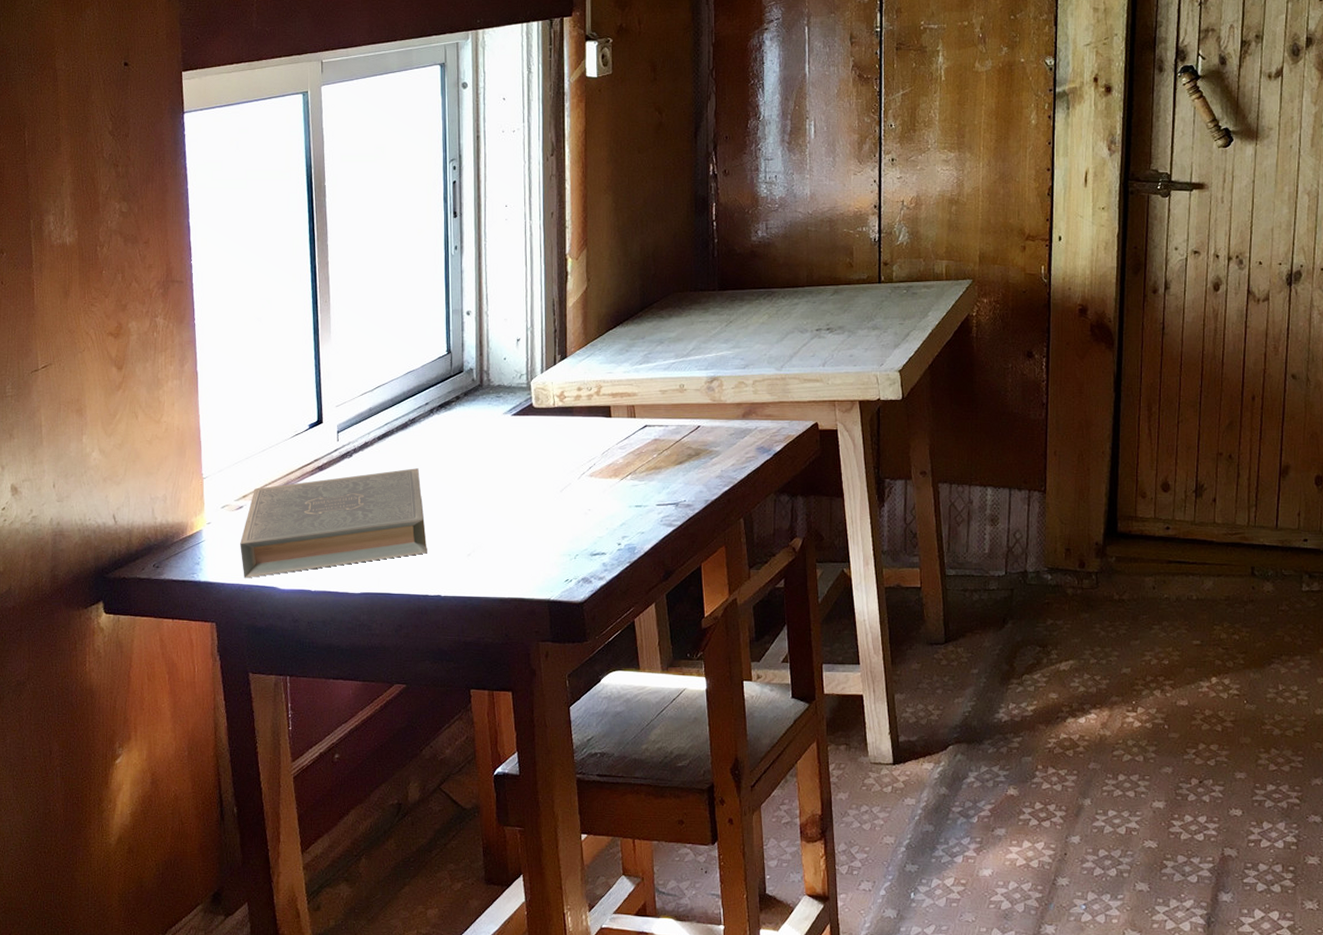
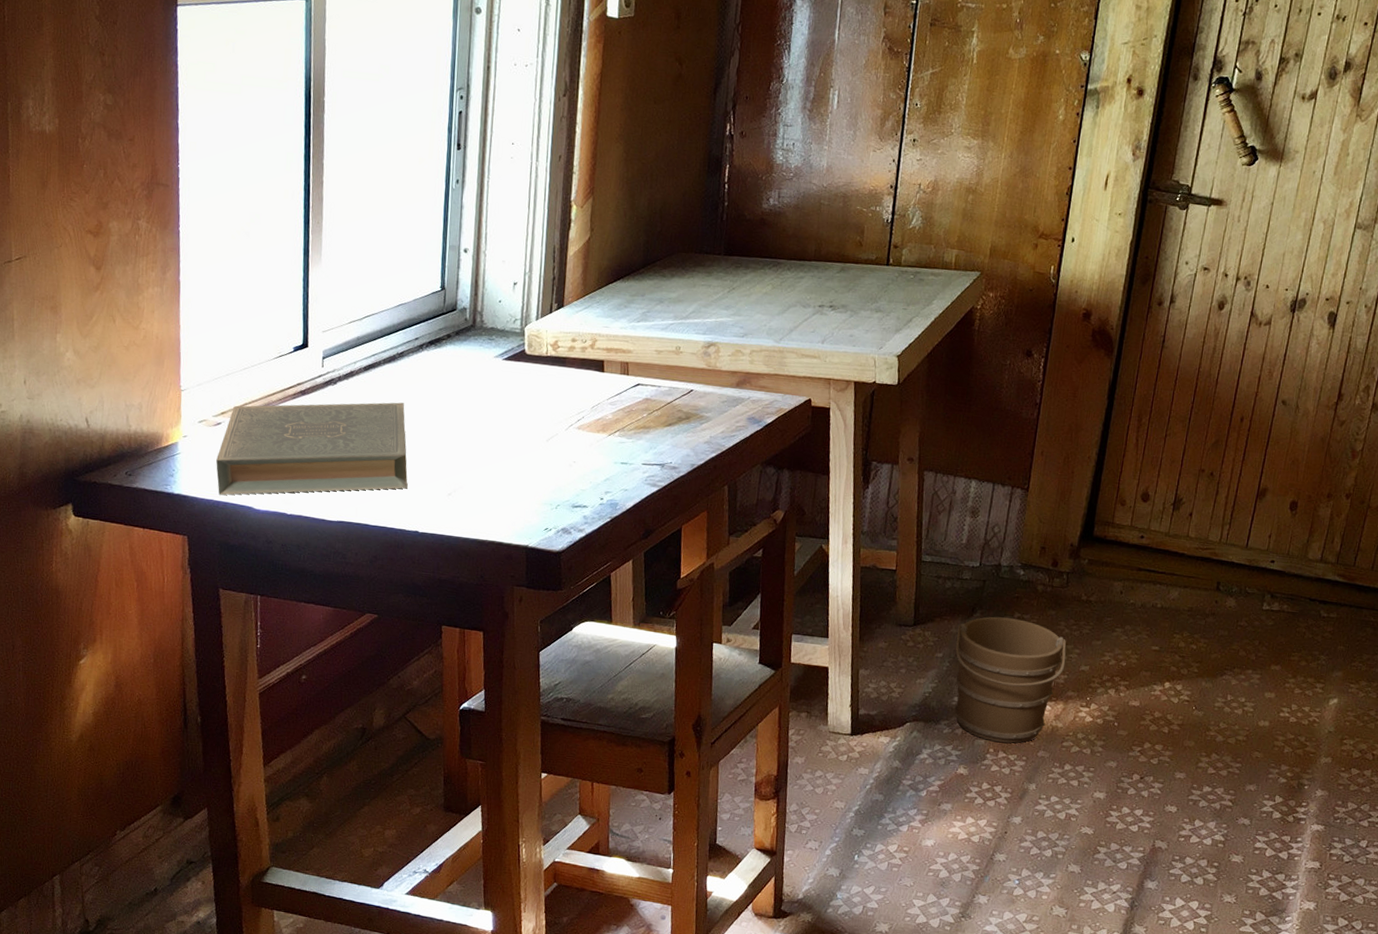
bucket: none [990,625,1106,758] -> present [954,616,1067,743]

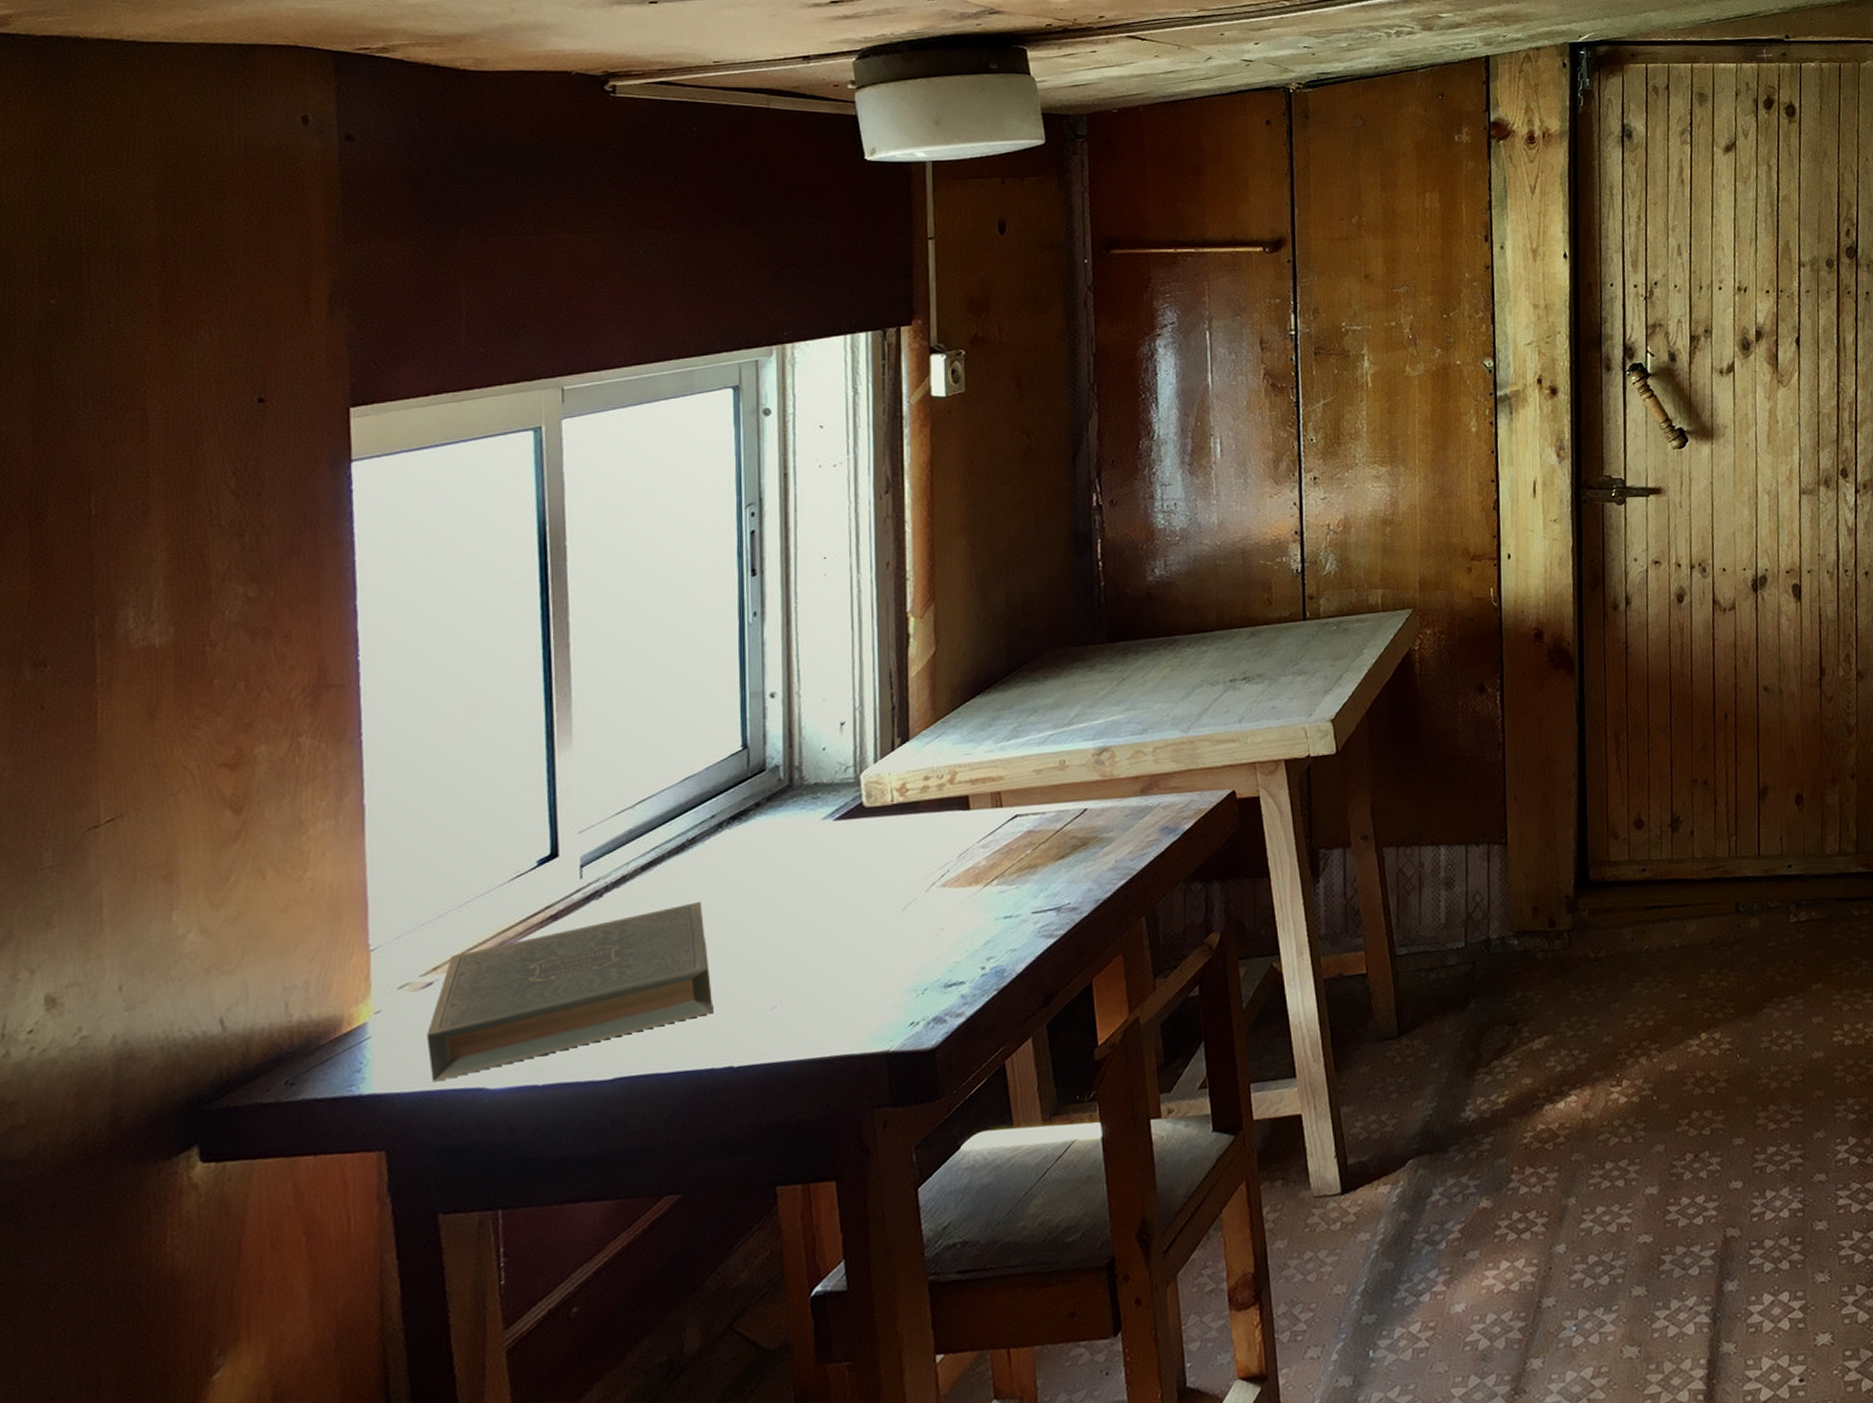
bucket: present [954,616,1067,743] -> none [1451,998,1585,1157]

